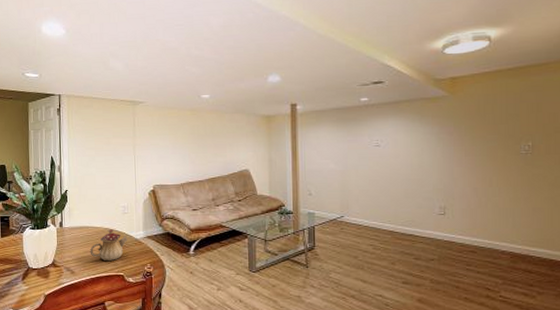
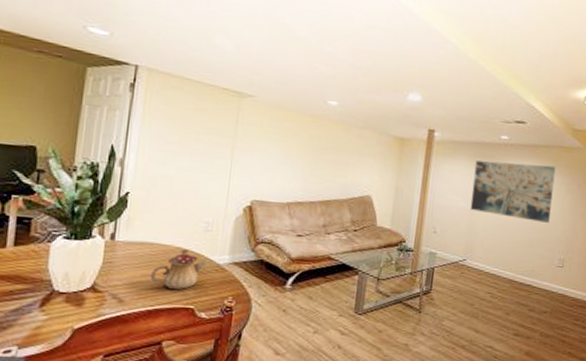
wall art: none [339,118,423,174] -> present [470,160,556,223]

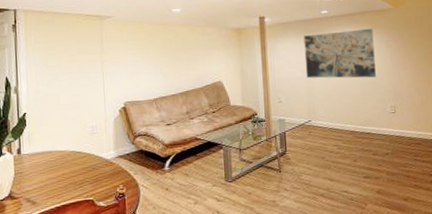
teapot: present [150,249,207,290] -> none [54,152,98,187]

